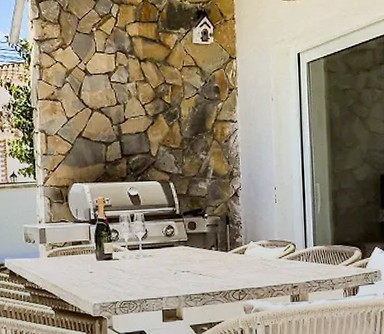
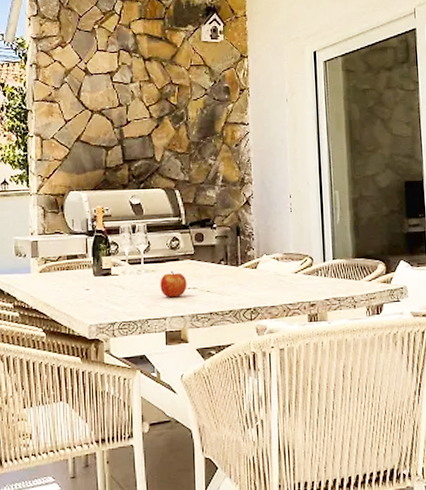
apple: none [157,255,181,280] -> present [160,270,187,298]

